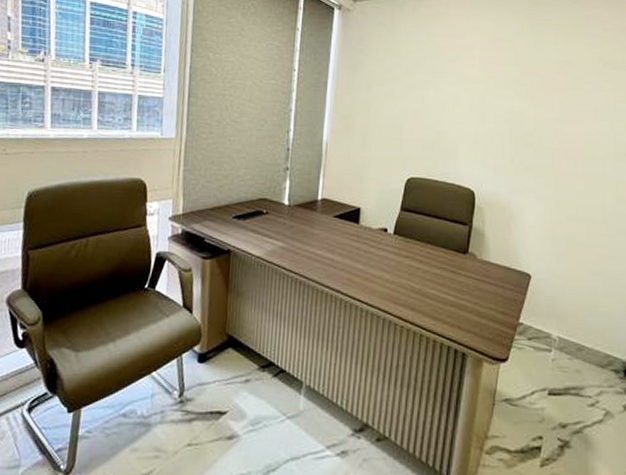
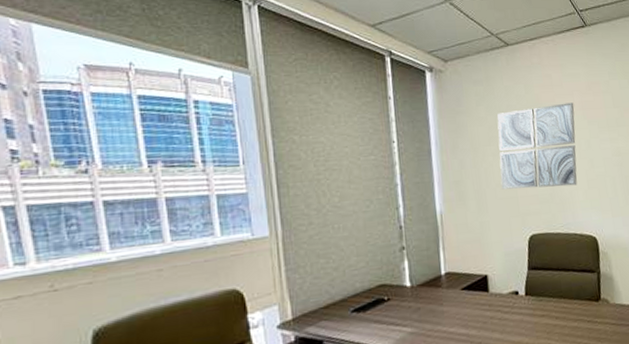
wall art: none [388,54,474,137] -> present [497,102,578,190]

